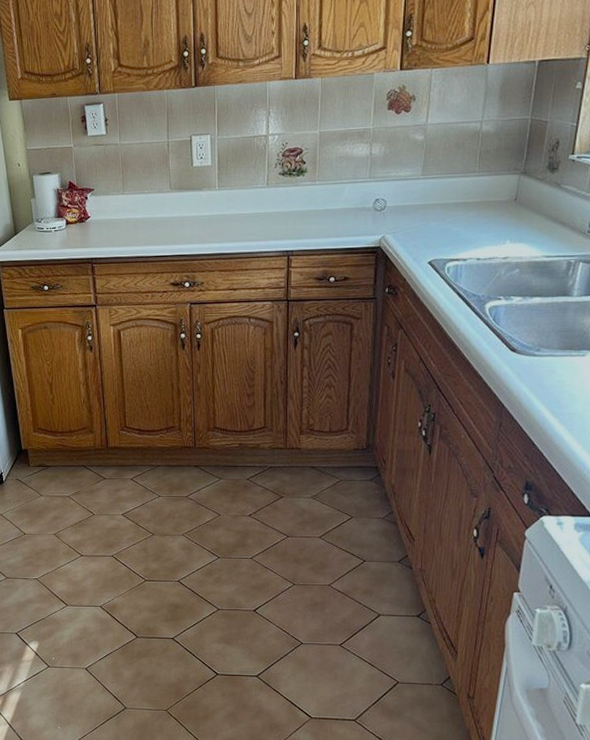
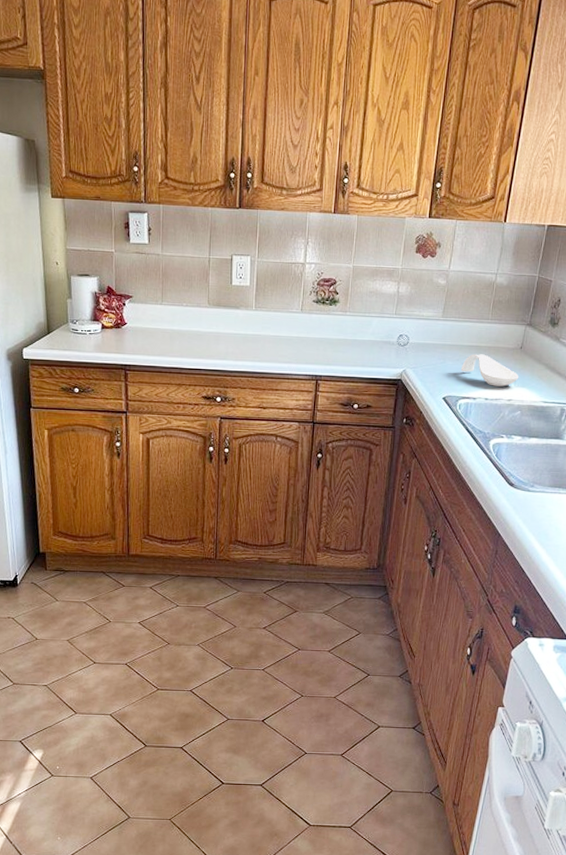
spoon rest: none [447,210,514,245] -> present [461,354,518,387]

